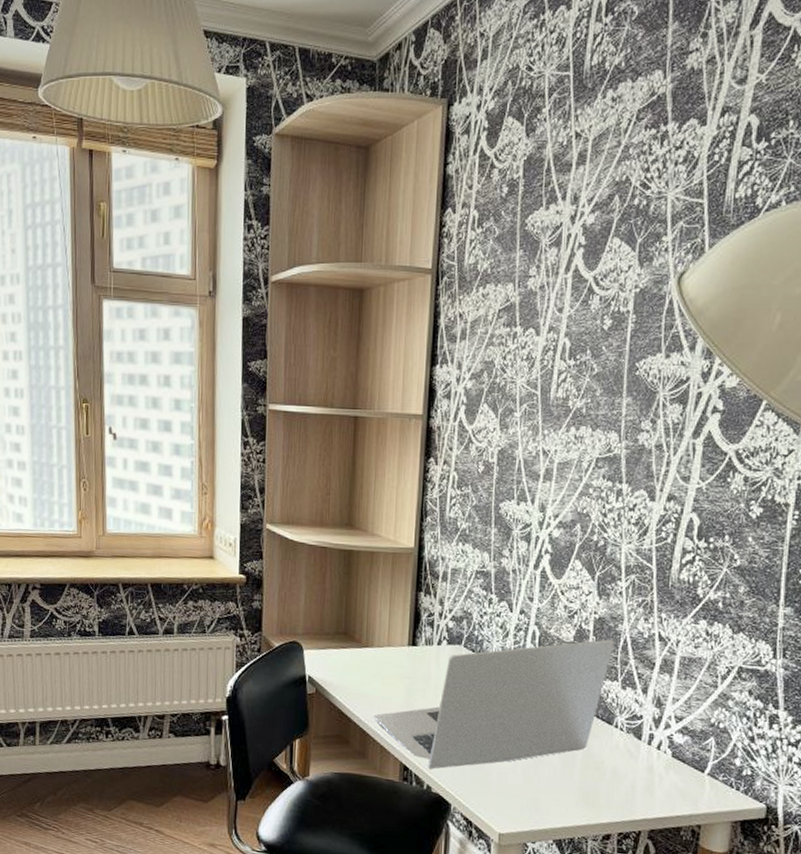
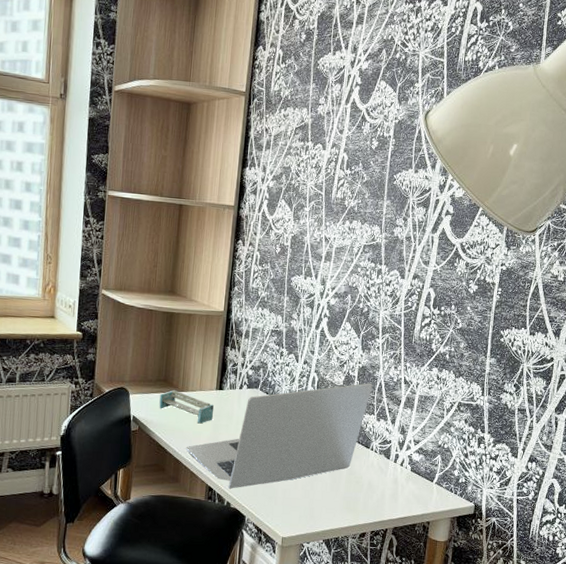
shelf: none [339,644,406,688] -> present [159,389,214,424]

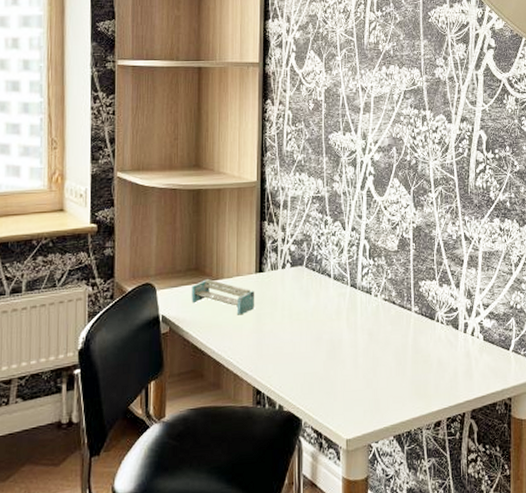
laptop: present [186,383,373,489] -> none [226,244,431,389]

